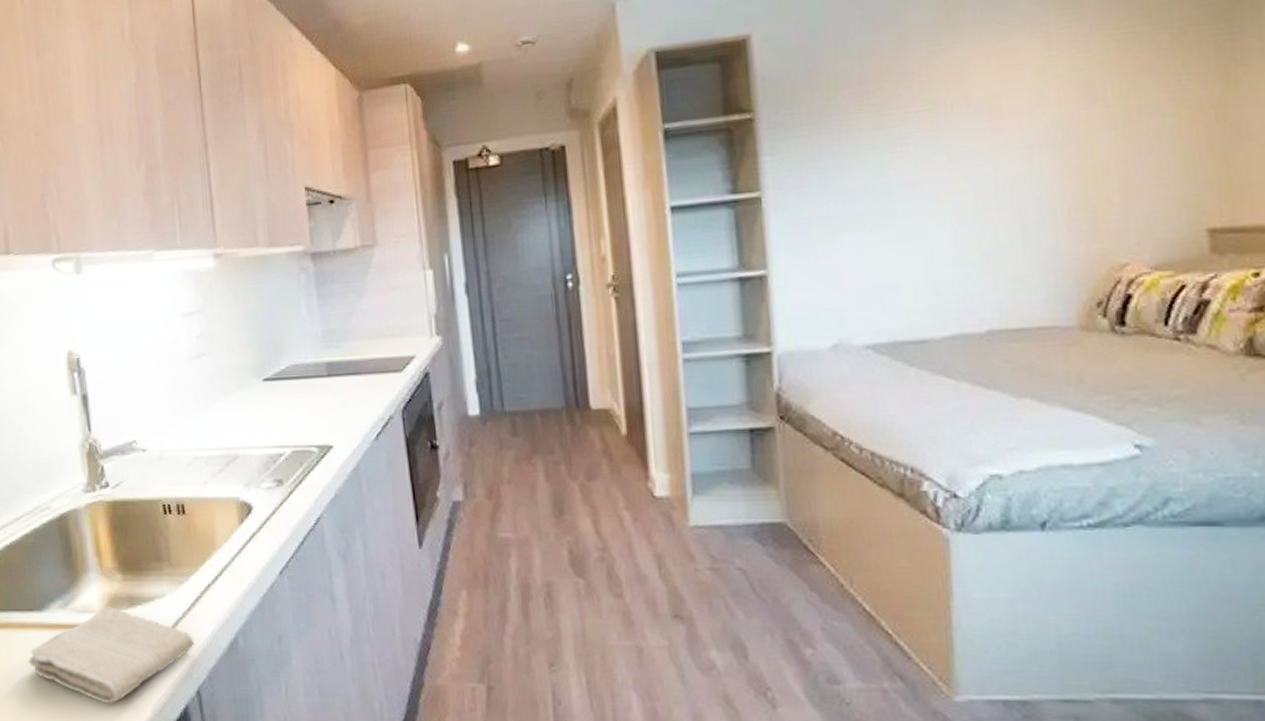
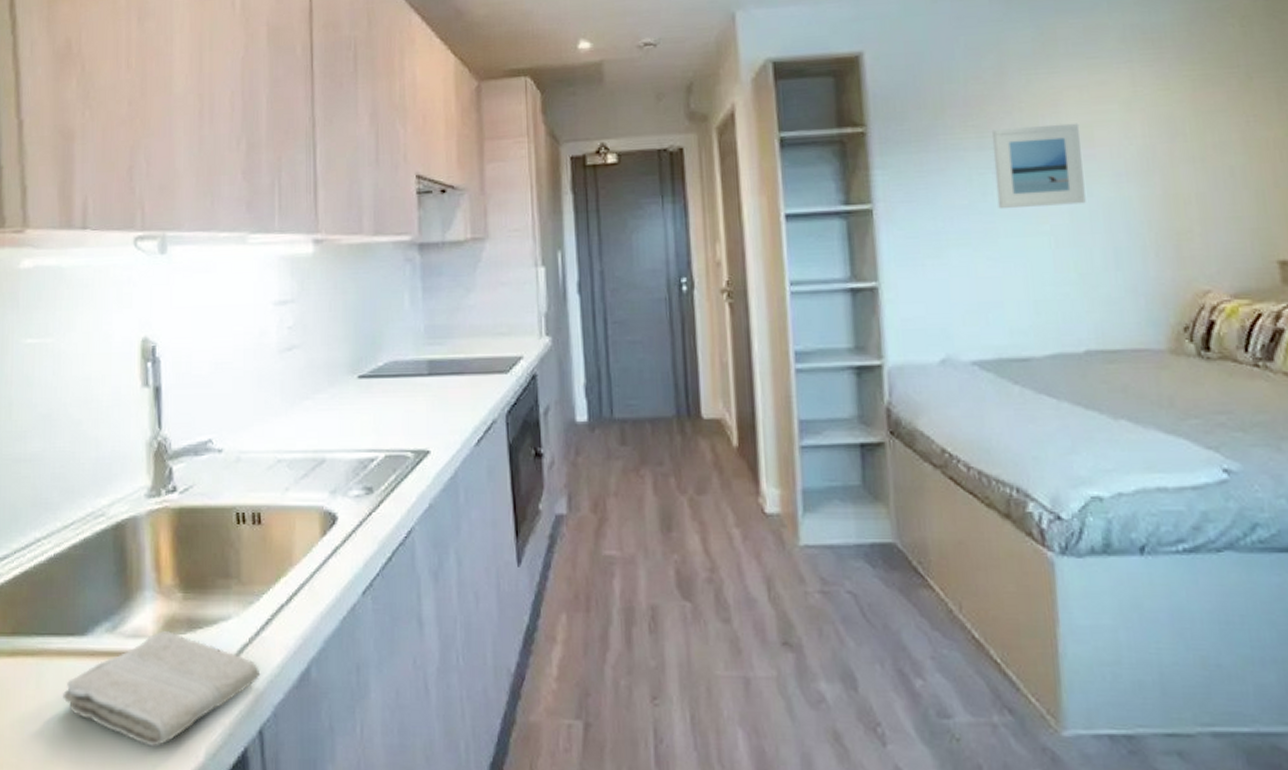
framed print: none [889,94,992,190] -> present [991,123,1086,210]

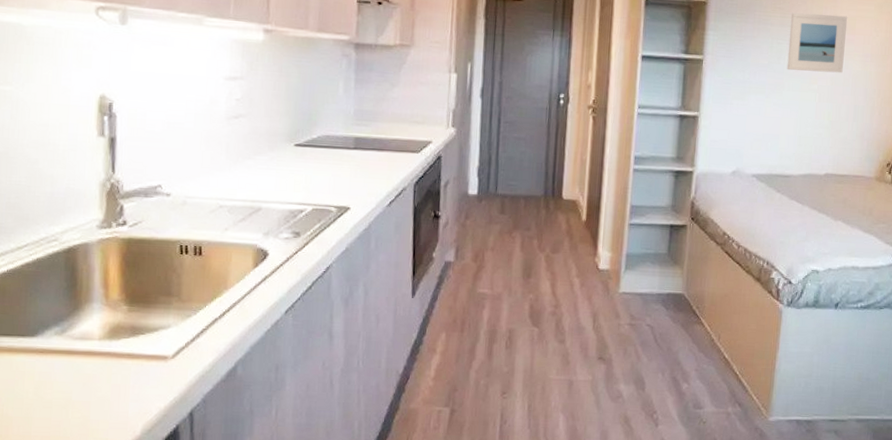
washcloth: present [63,631,261,747] -> none [12,335,194,424]

